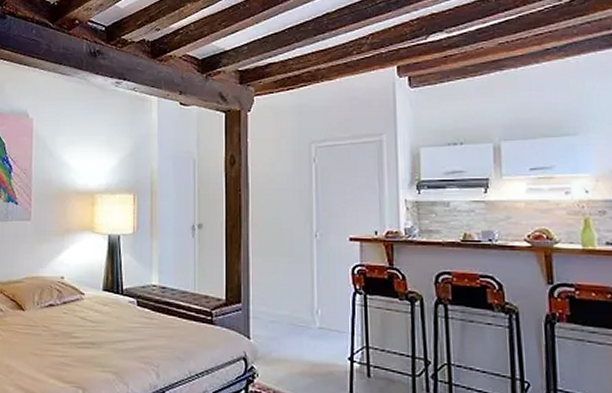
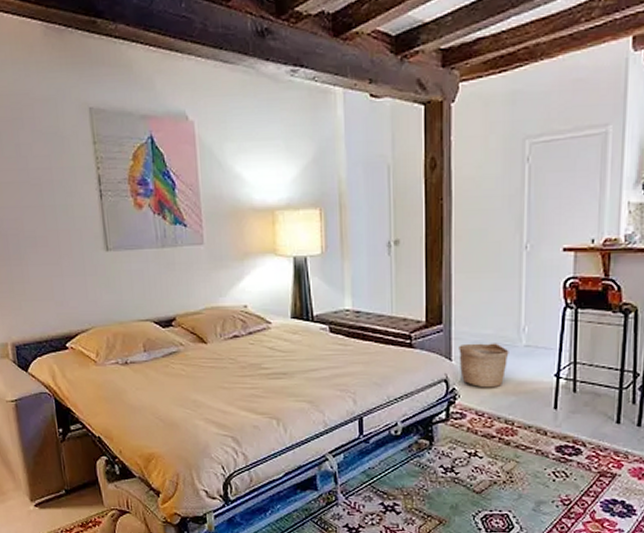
basket: none [256,323,304,369] -> present [459,343,509,388]

